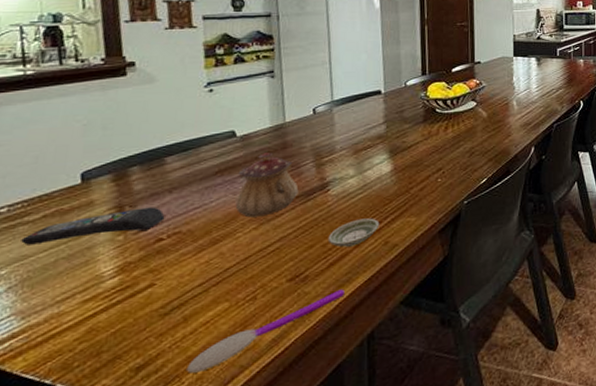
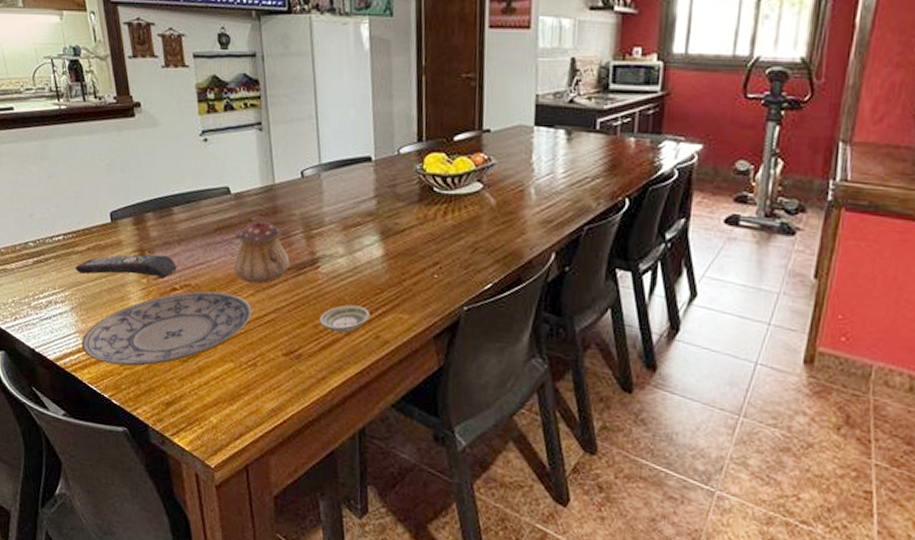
plate: none [17,232,255,343] -> present [82,291,252,367]
spoon: present [186,289,344,374] -> none [203,375,336,422]

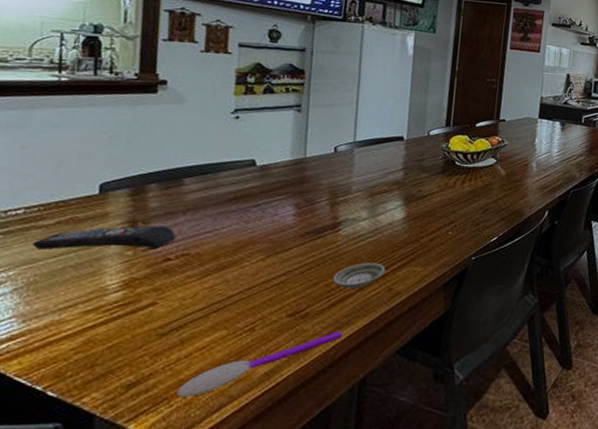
plate: present [82,291,252,367] -> none [16,259,260,349]
spoon: none [203,375,336,422] -> present [175,331,342,397]
teapot: present [234,215,290,284] -> none [245,185,311,249]

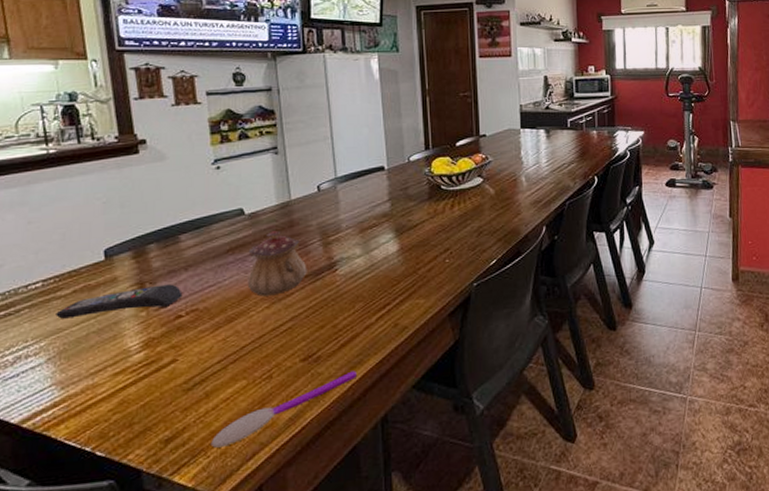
teapot: none [245,185,311,249] -> present [247,231,307,297]
saucer: present [332,262,386,289] -> none [338,299,389,329]

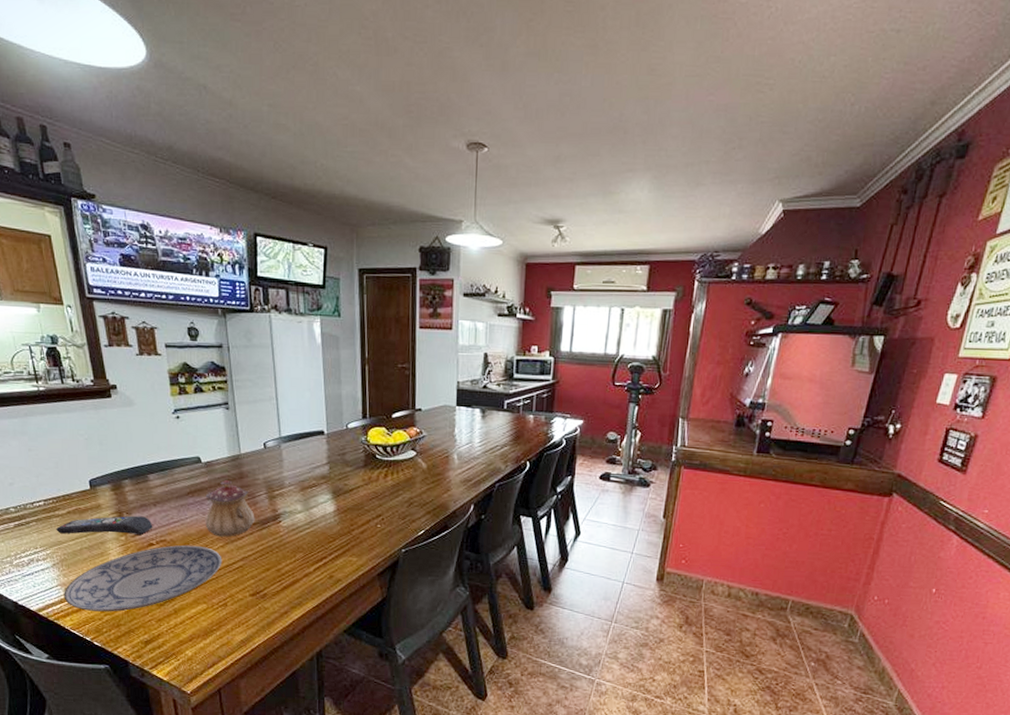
plate: none [59,310,268,413] -> present [64,545,222,612]
spoon: present [210,371,356,448] -> none [179,610,296,655]

